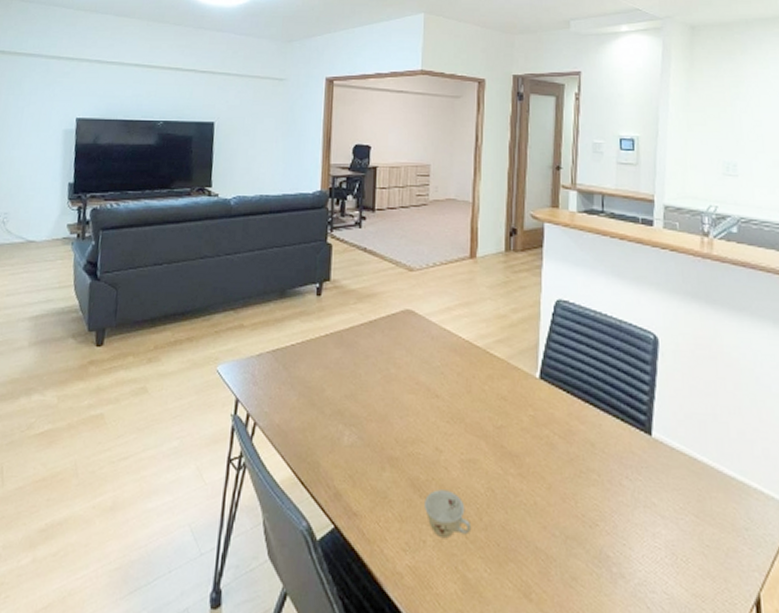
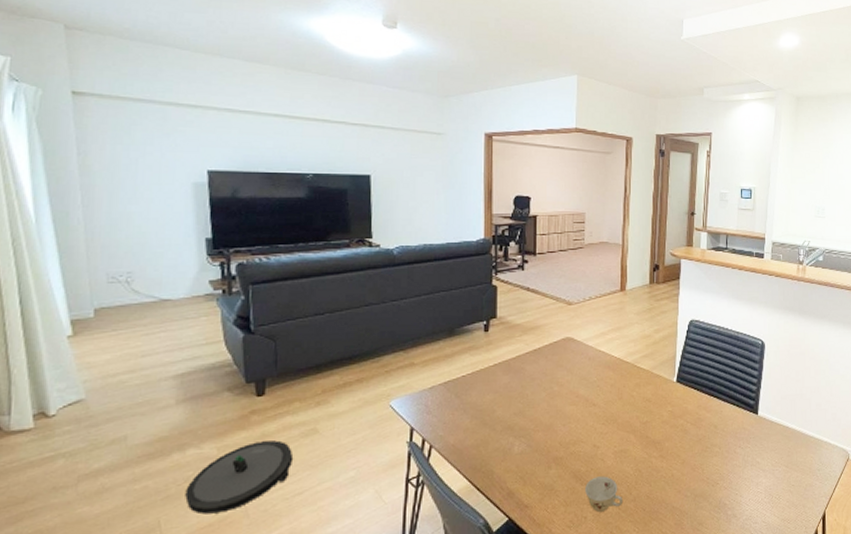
robot vacuum: none [26,395,123,467] -> present [185,440,294,515]

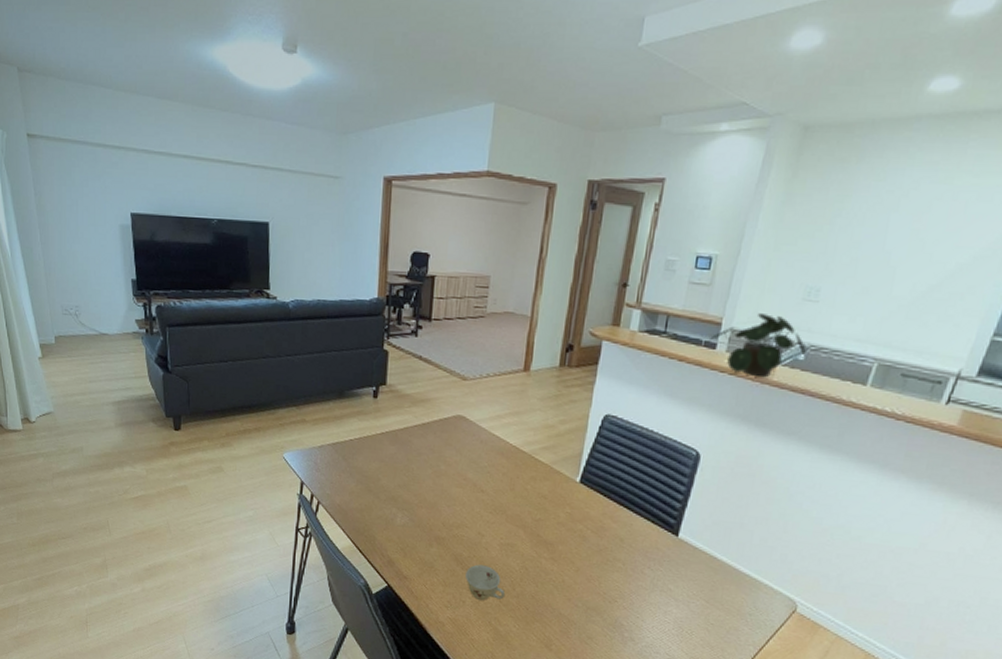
robot vacuum: present [185,440,294,515] -> none [125,470,204,524]
potted plant: none [757,229,823,276] -> present [708,313,807,377]

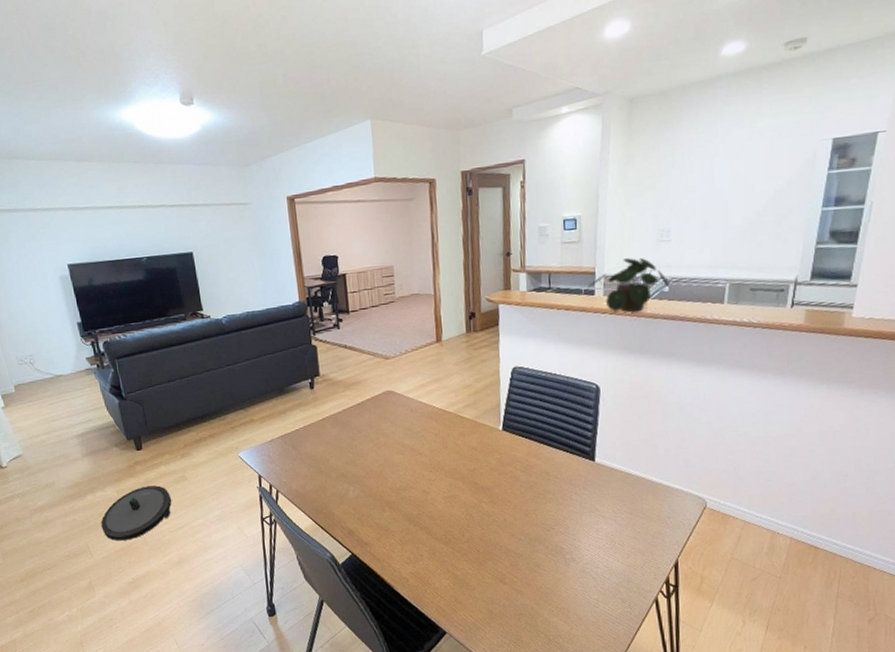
robot vacuum: none [125,470,204,524] -> present [101,485,172,541]
teacup: present [465,564,505,600] -> none [419,519,456,551]

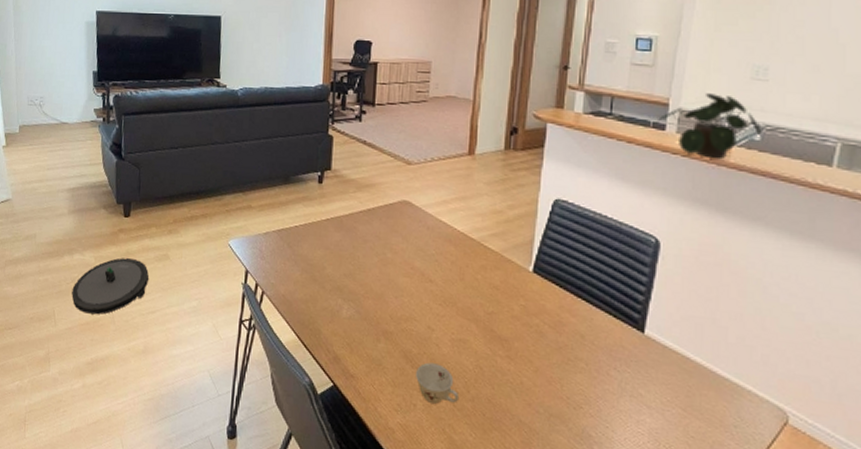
teacup: none [419,519,456,551] -> present [416,362,458,404]

